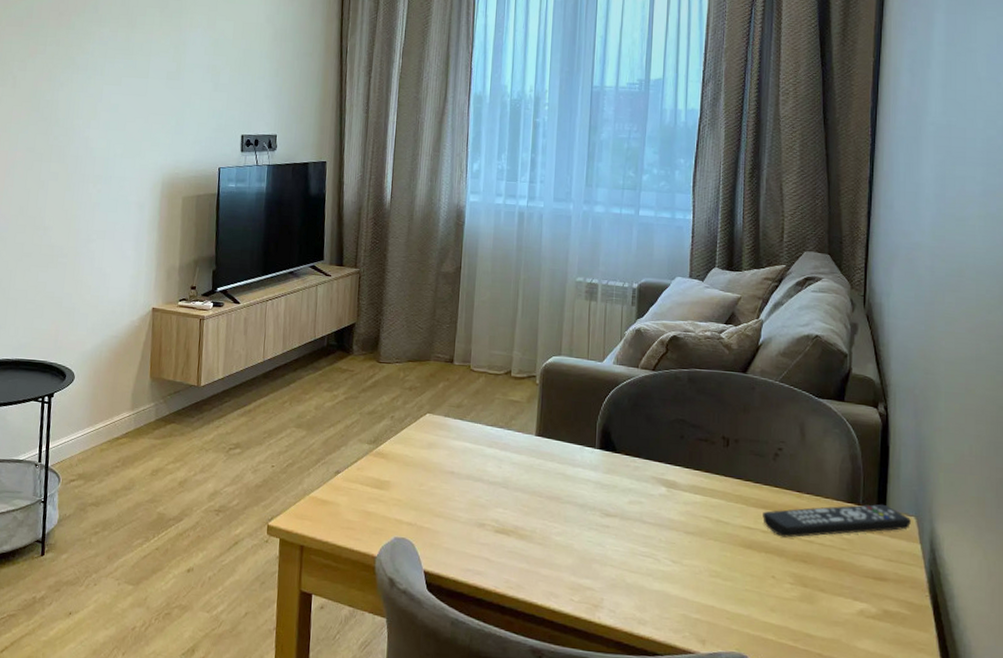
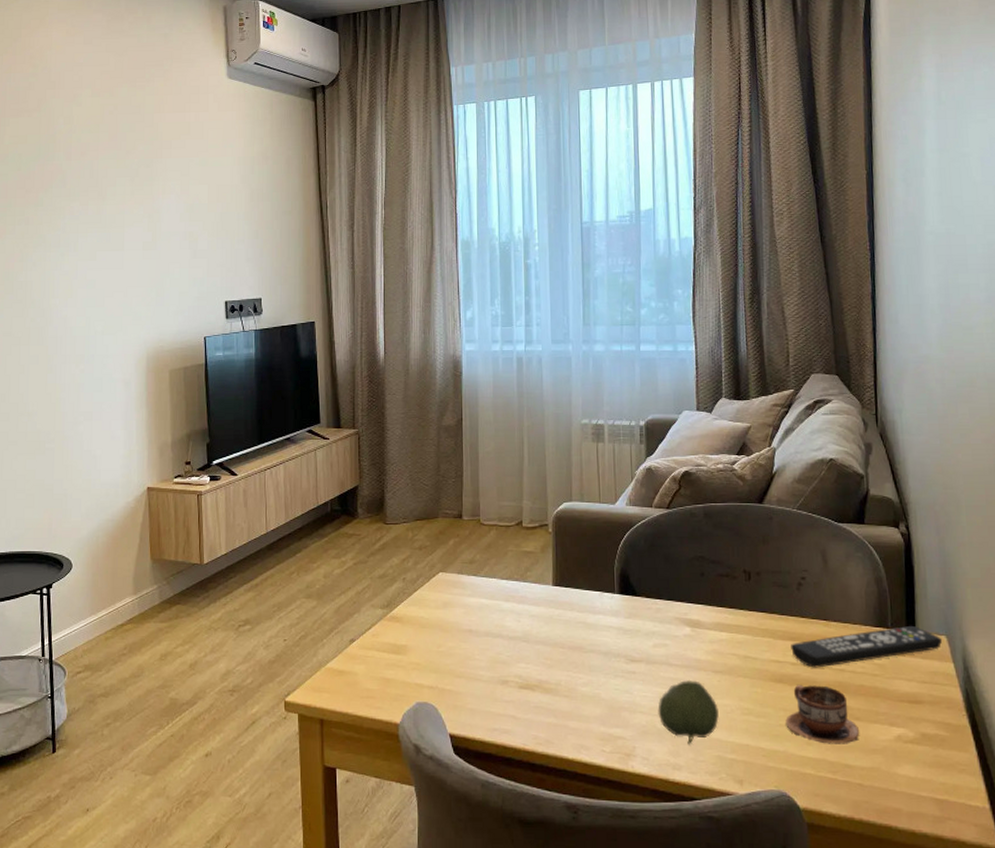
fruit: none [628,538,687,601] -> present [658,679,719,744]
cup: none [752,551,824,614] -> present [785,684,860,744]

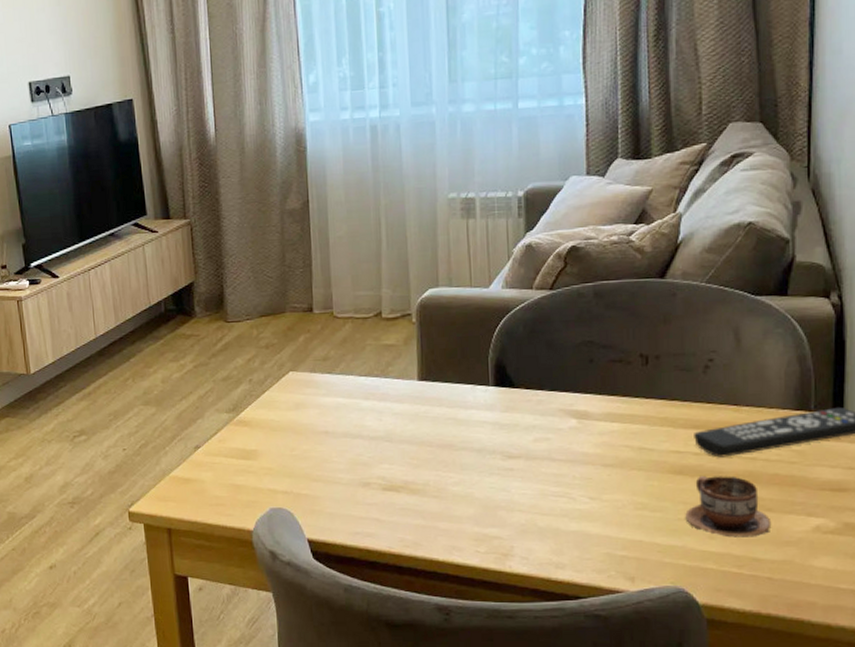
fruit: present [658,679,719,744] -> none [538,474,608,542]

